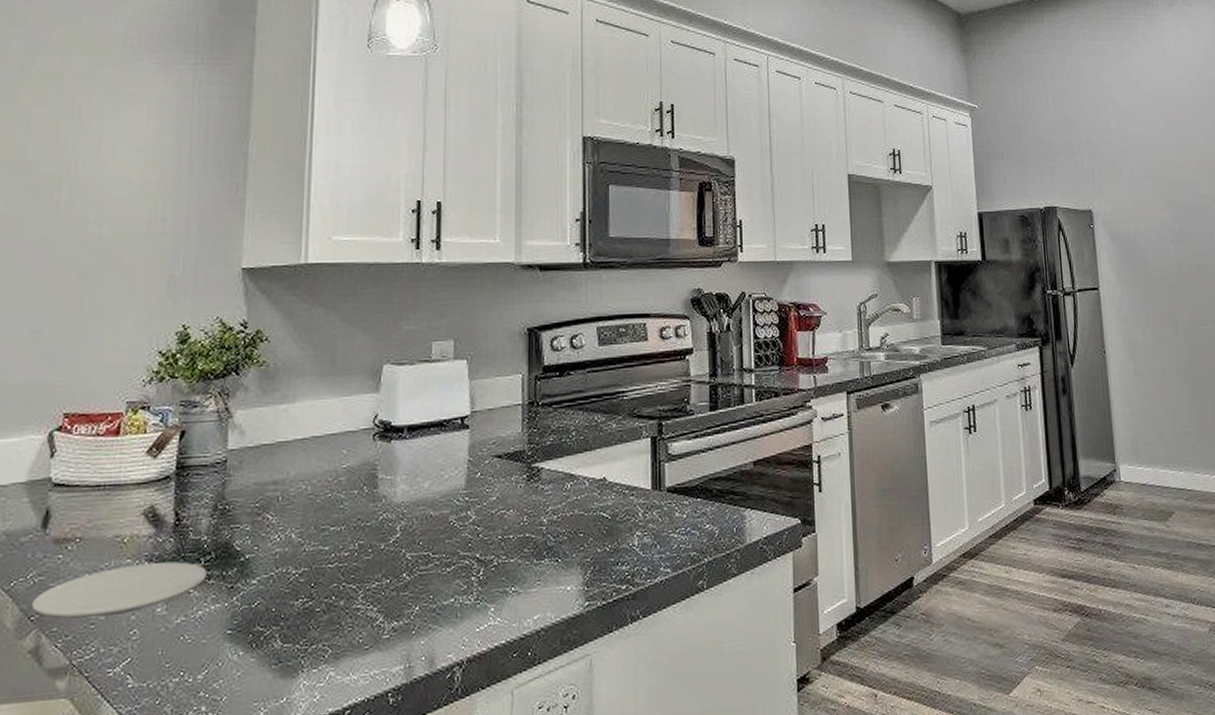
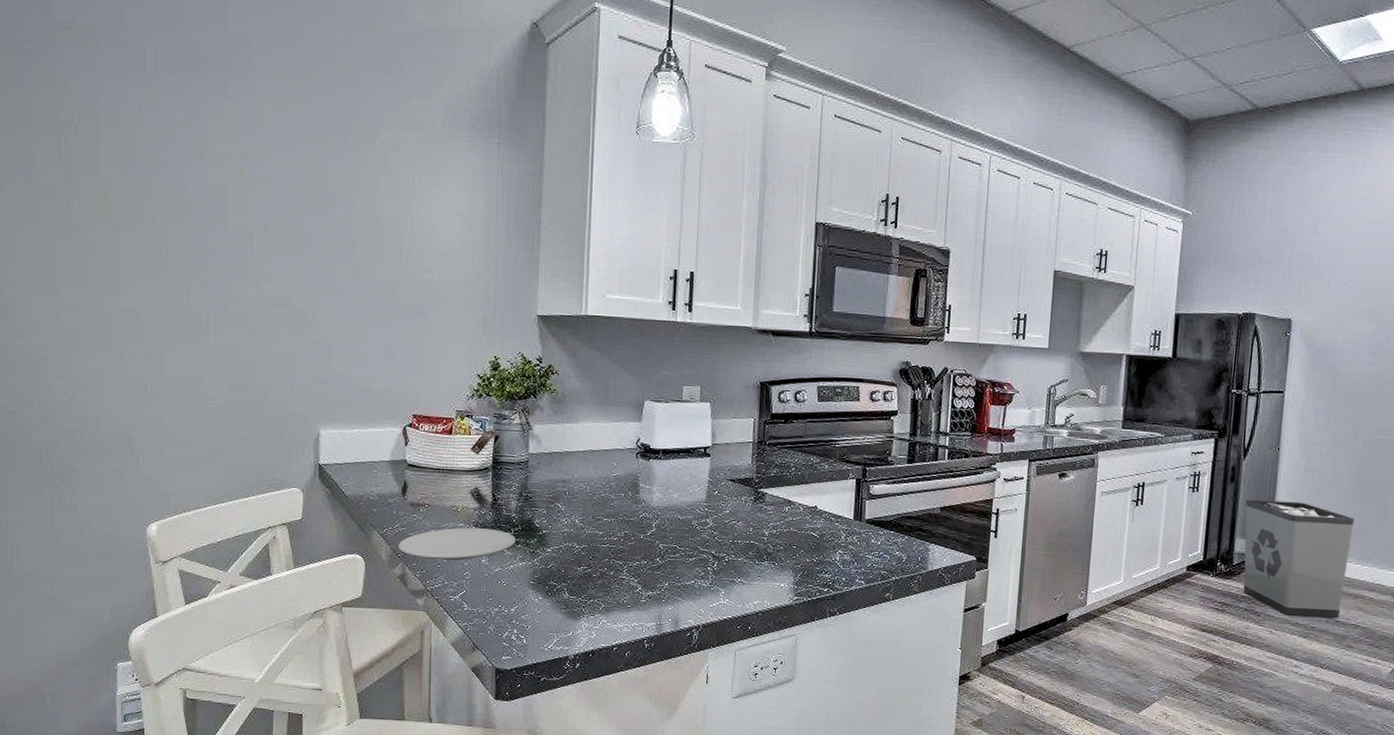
recycling bin: none [1081,409,1200,545] -> present [1243,499,1355,618]

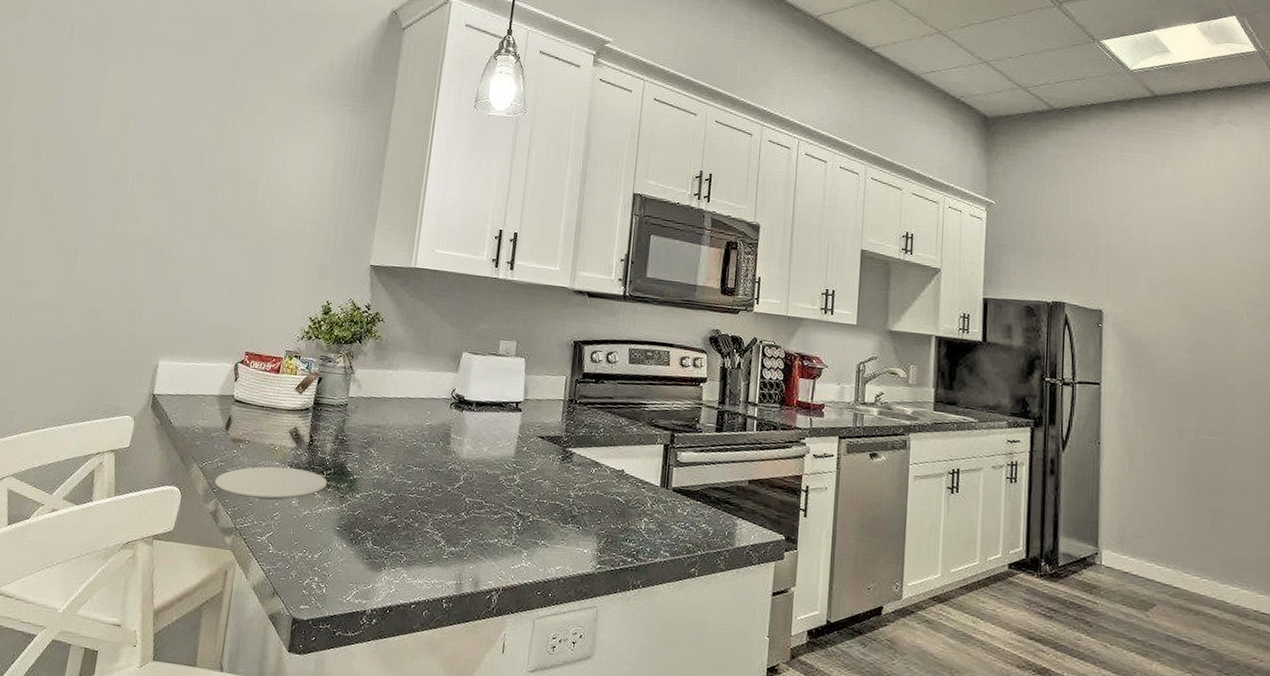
recycling bin: present [1243,499,1355,618] -> none [1067,495,1188,636]

